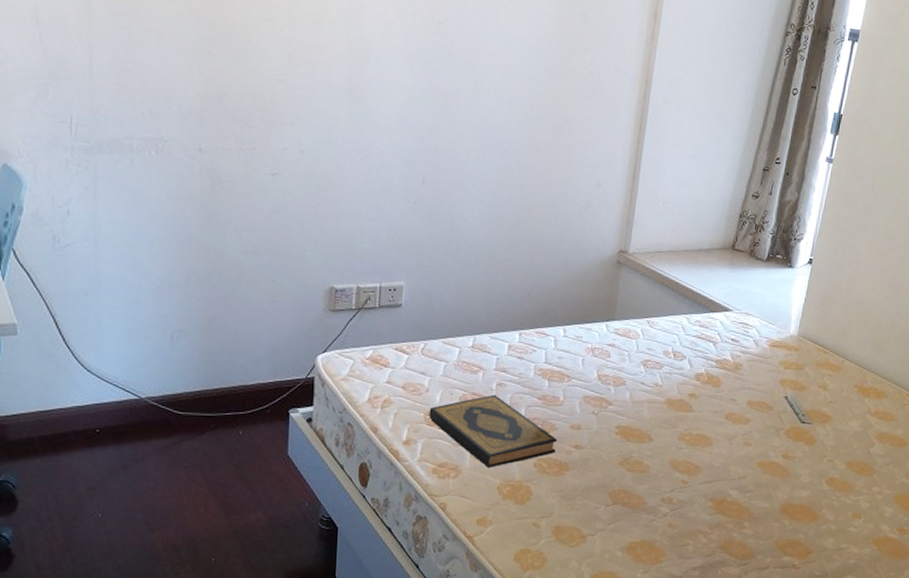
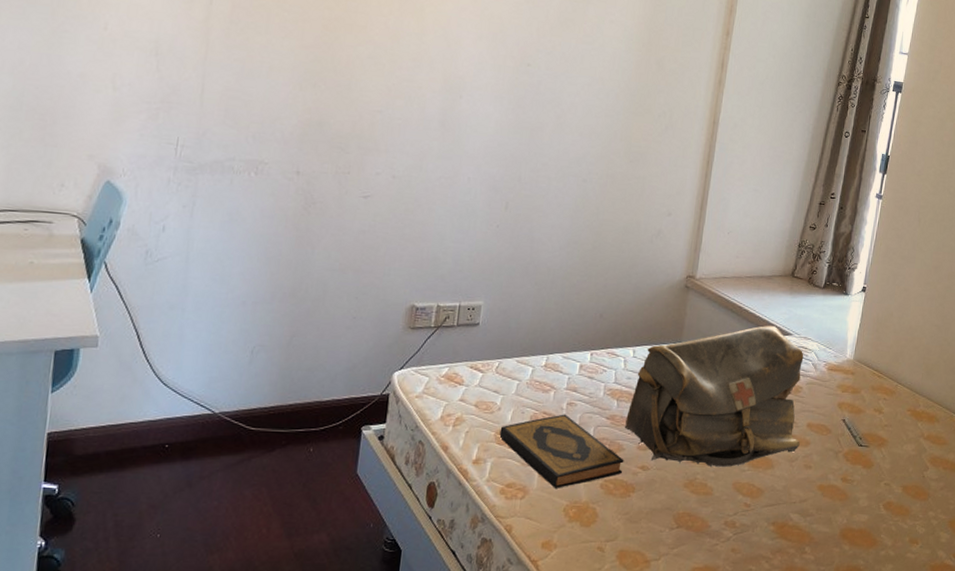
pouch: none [556,301,745,446] -> present [624,325,804,468]

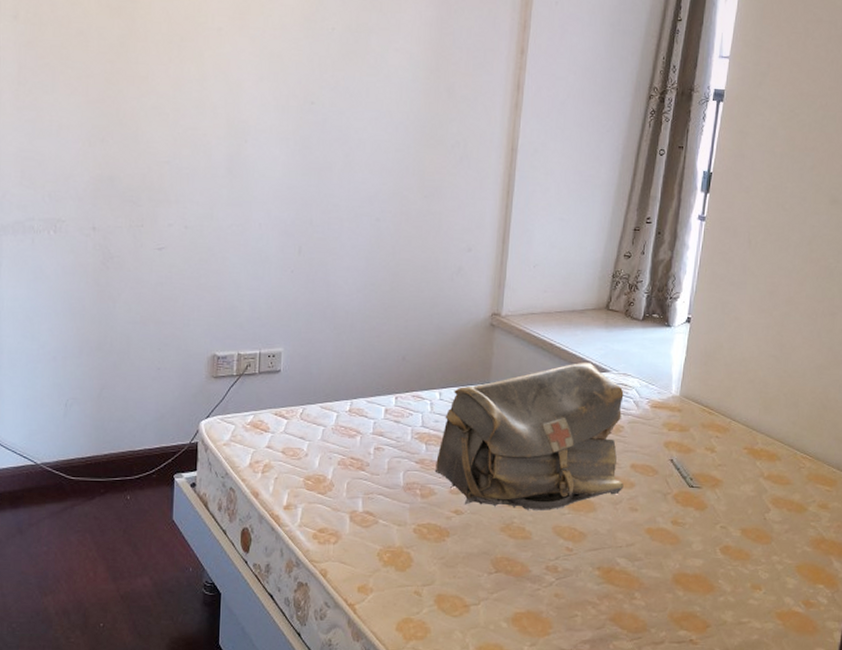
hardback book: present [499,414,624,488] -> none [308,459,437,533]

